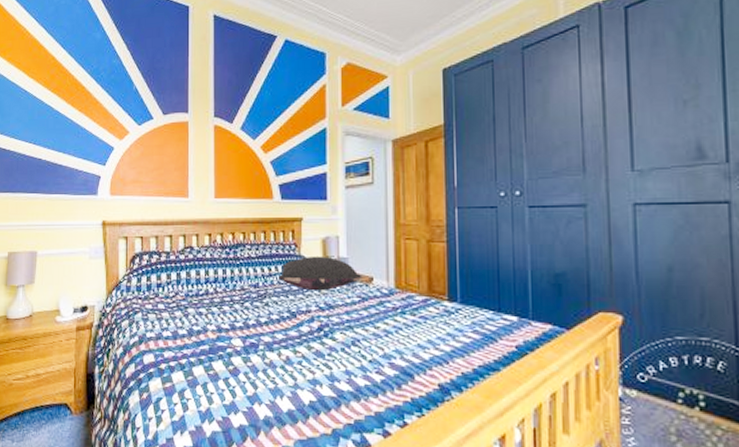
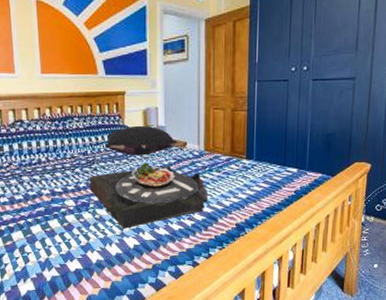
serving tray: none [260,299,400,379] -> present [90,162,207,229]

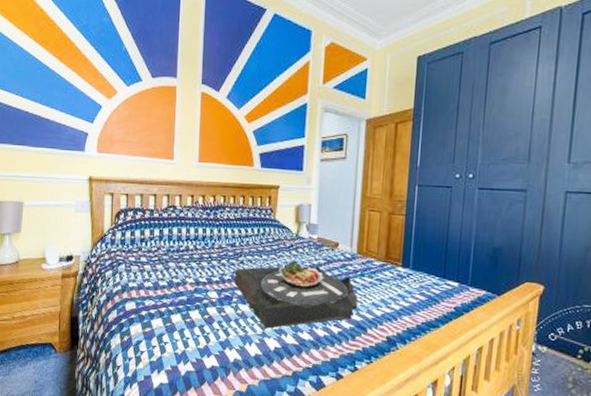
pillow: present [105,125,178,156] -> none [254,221,329,253]

